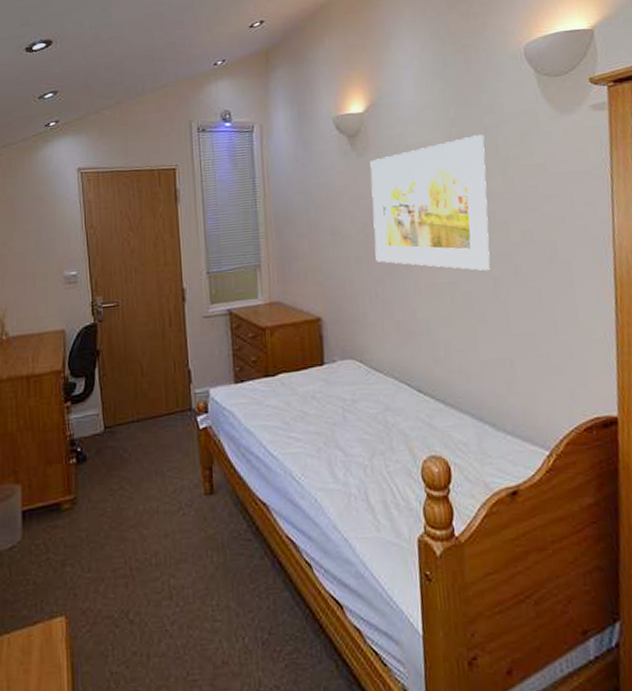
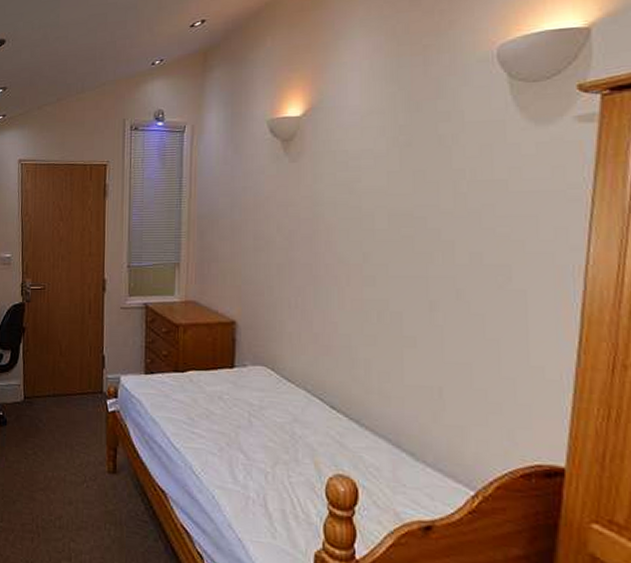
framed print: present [370,135,490,271] -> none [299,145,437,291]

